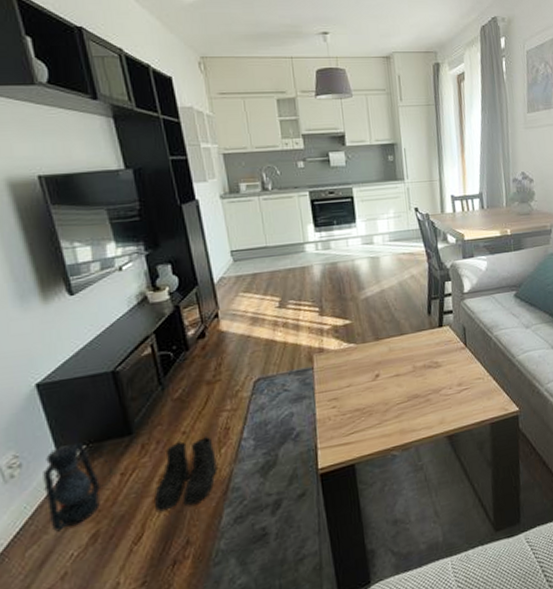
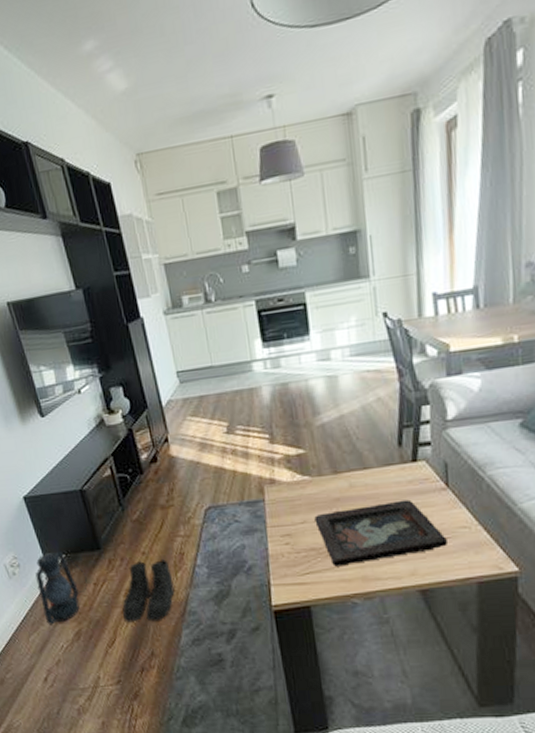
decorative tray: none [359,359,467,424] -> present [314,499,447,567]

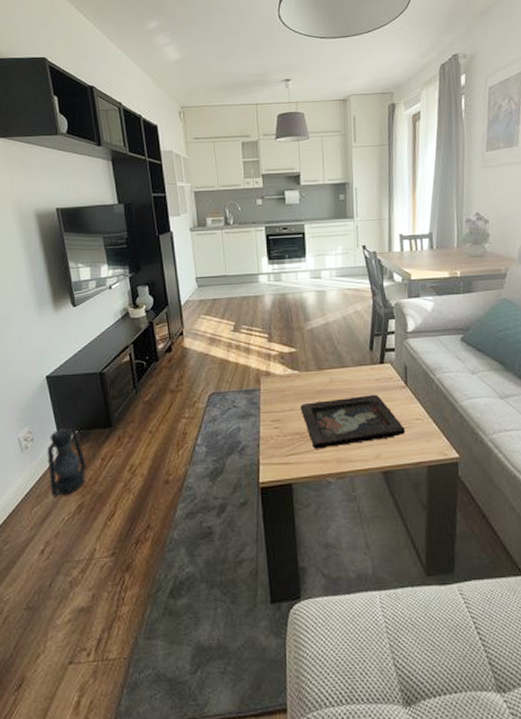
boots: present [122,558,175,623] -> none [125,437,175,496]

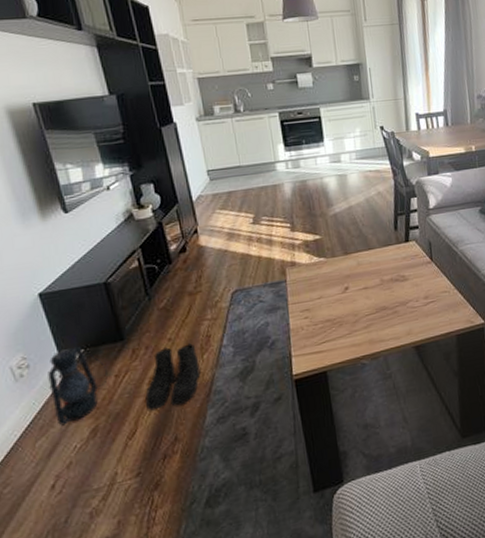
boots: none [125,437,175,496] -> present [145,342,201,411]
decorative tray: present [300,394,405,449] -> none [329,272,433,334]

